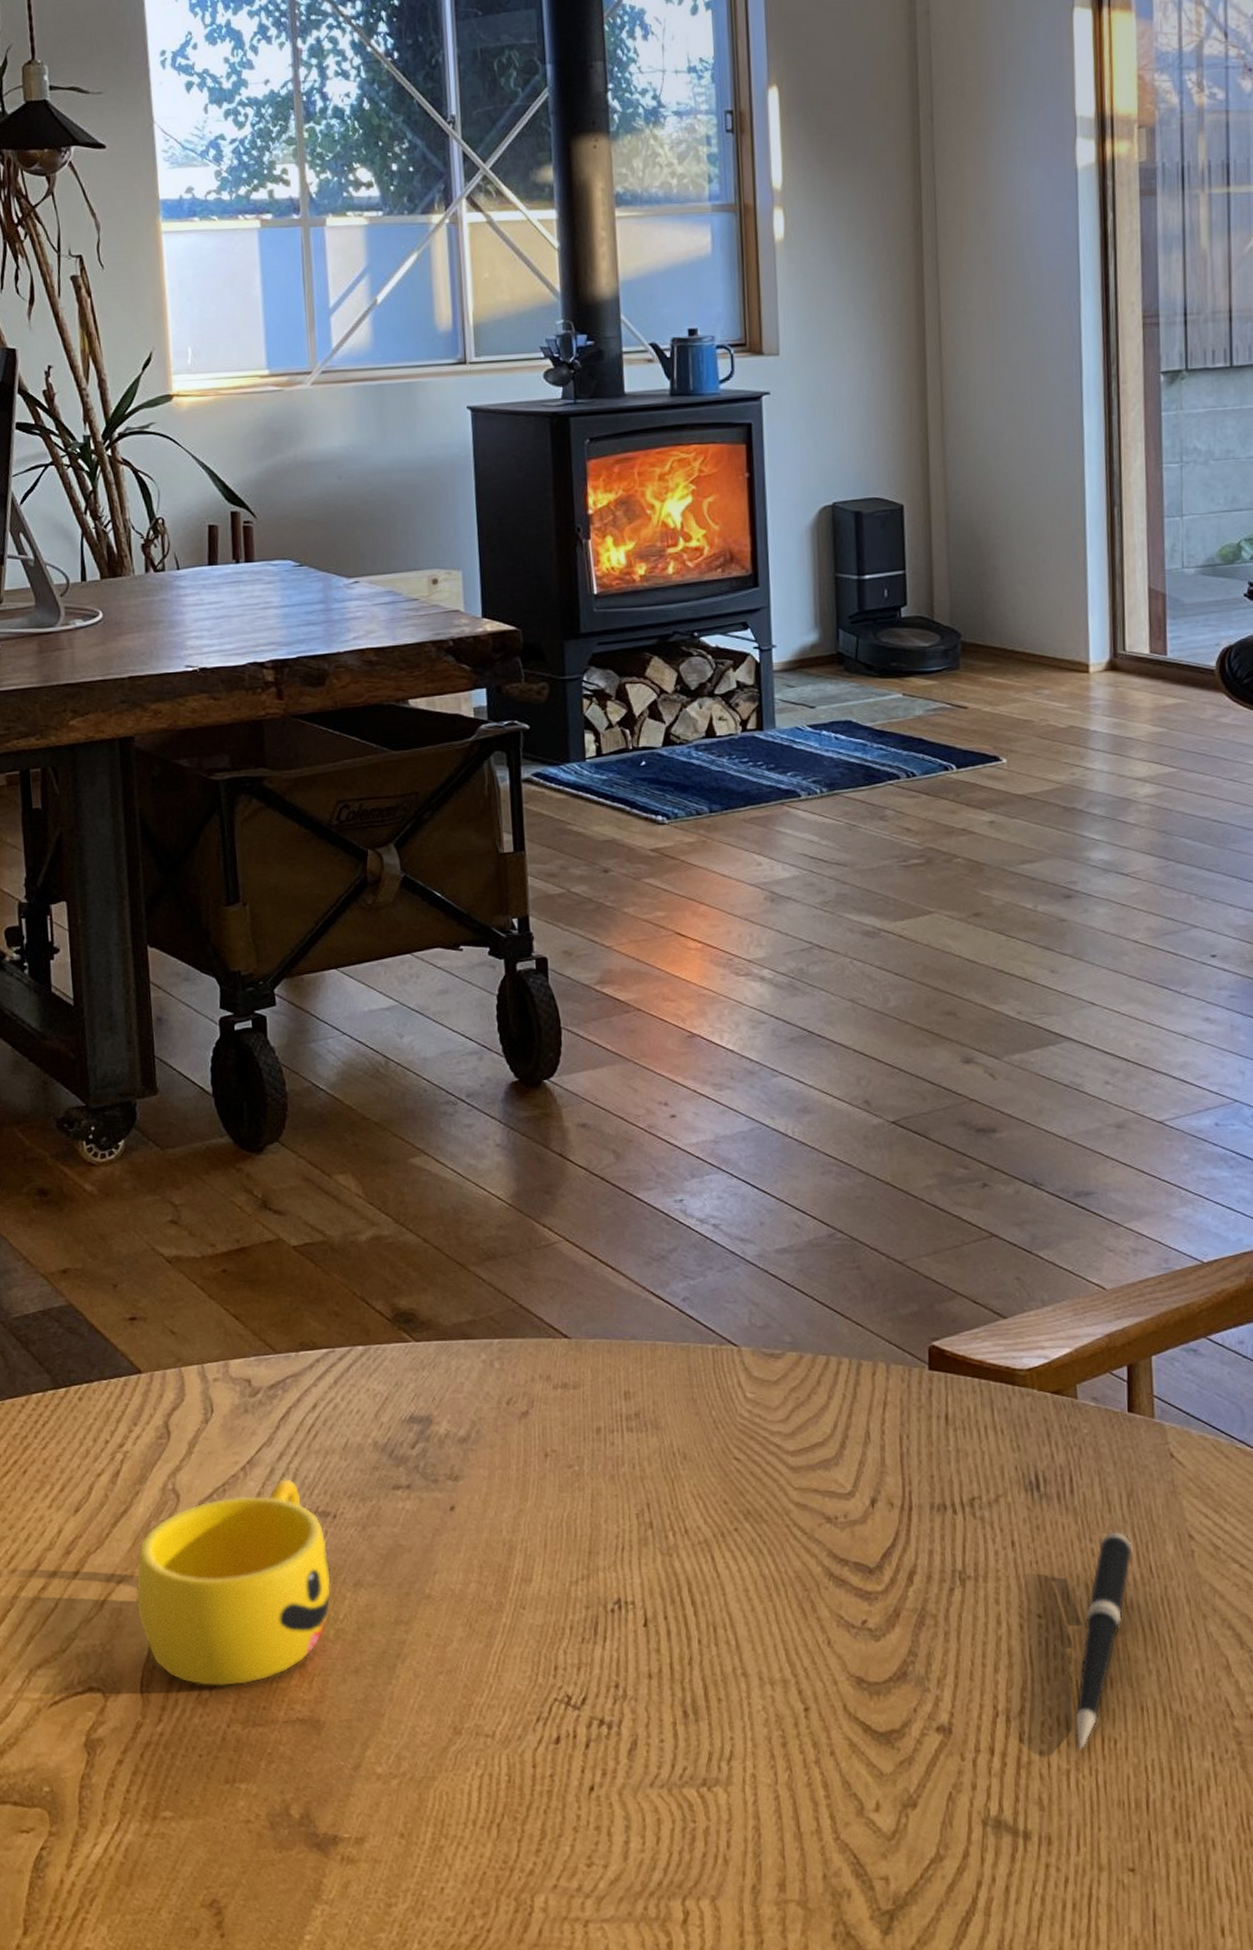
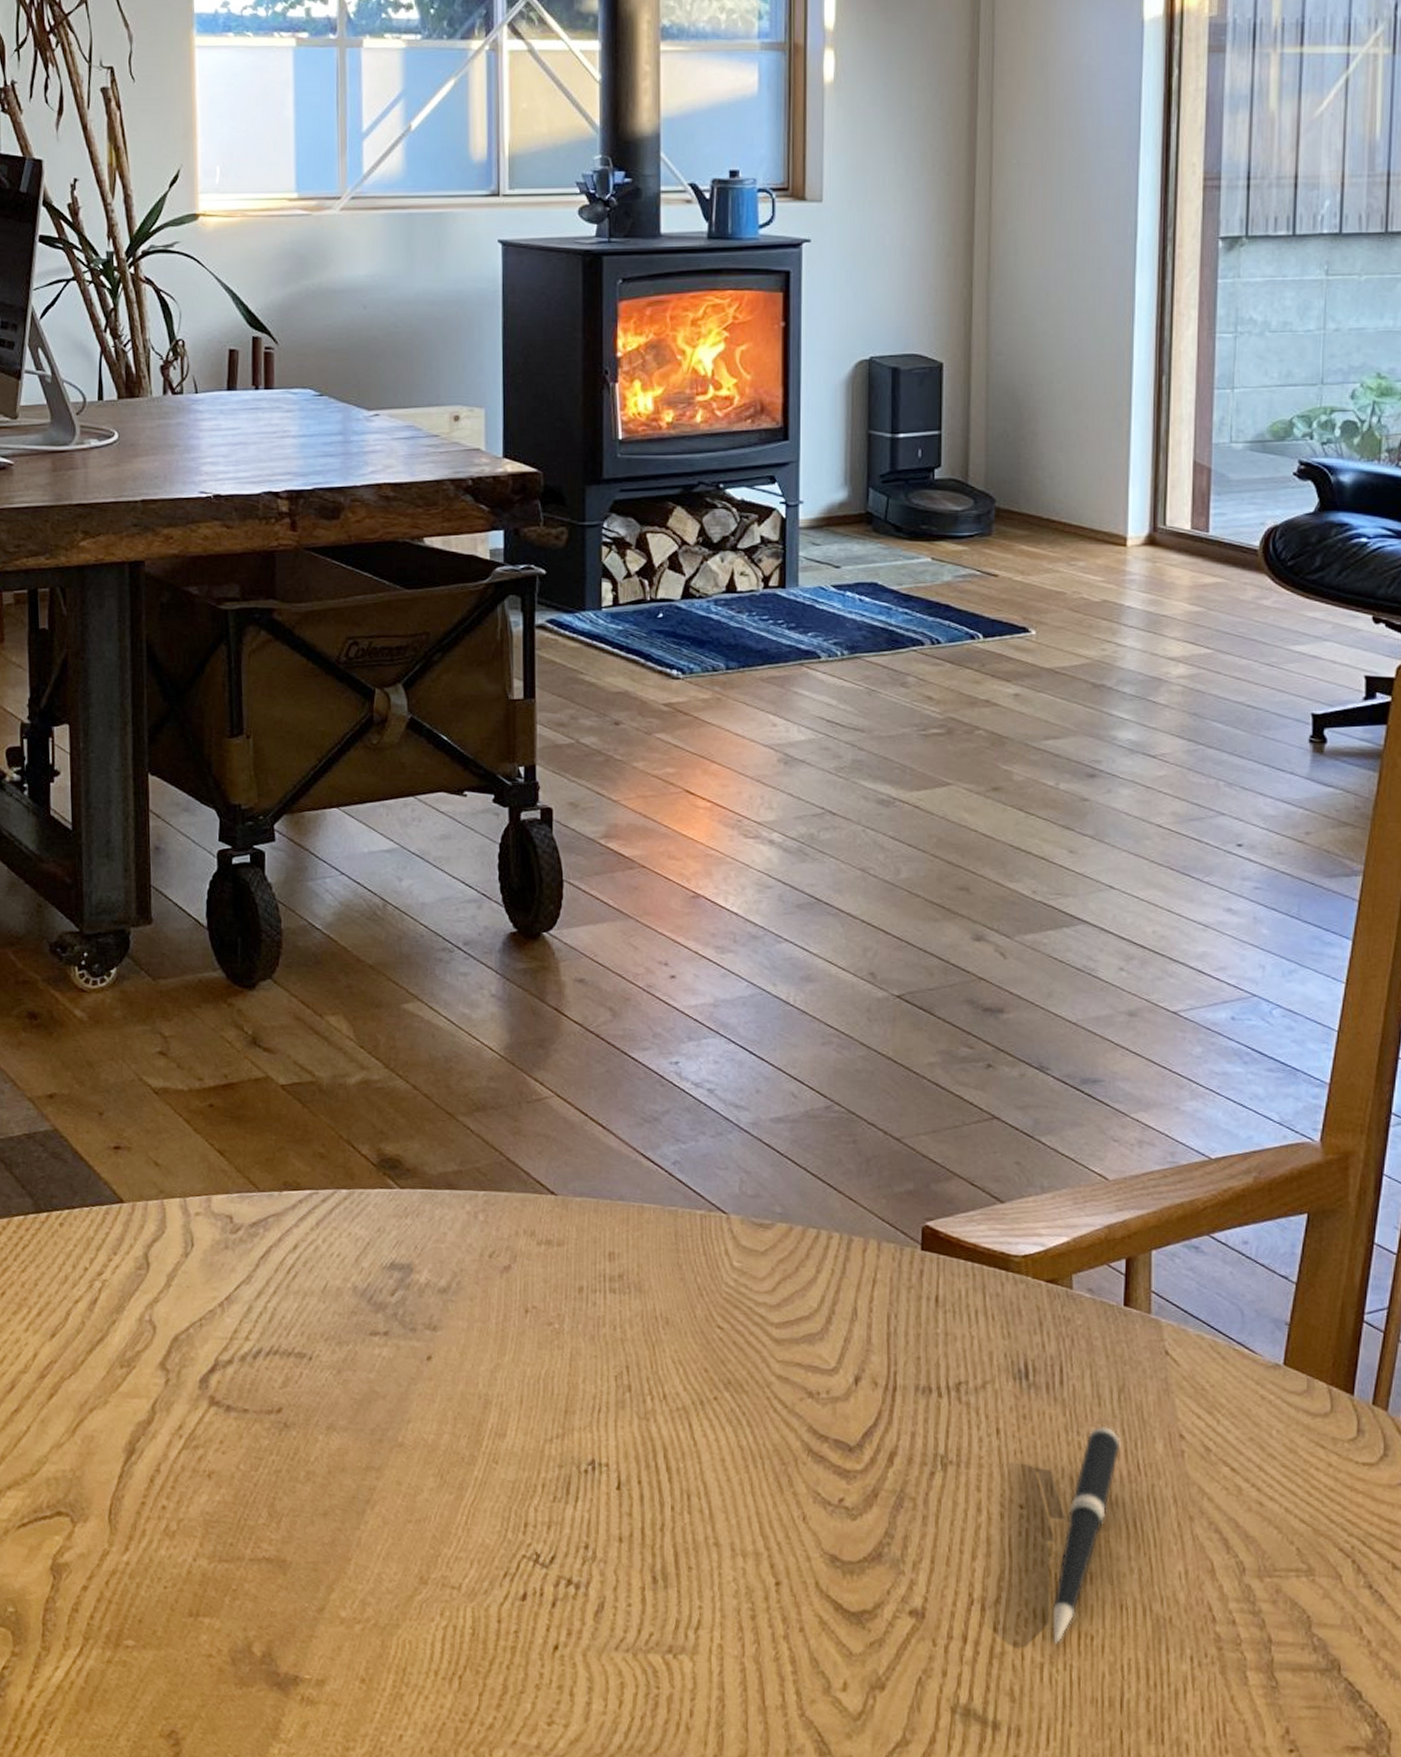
cup: present [136,1478,331,1687] -> none [108,1316,305,1521]

